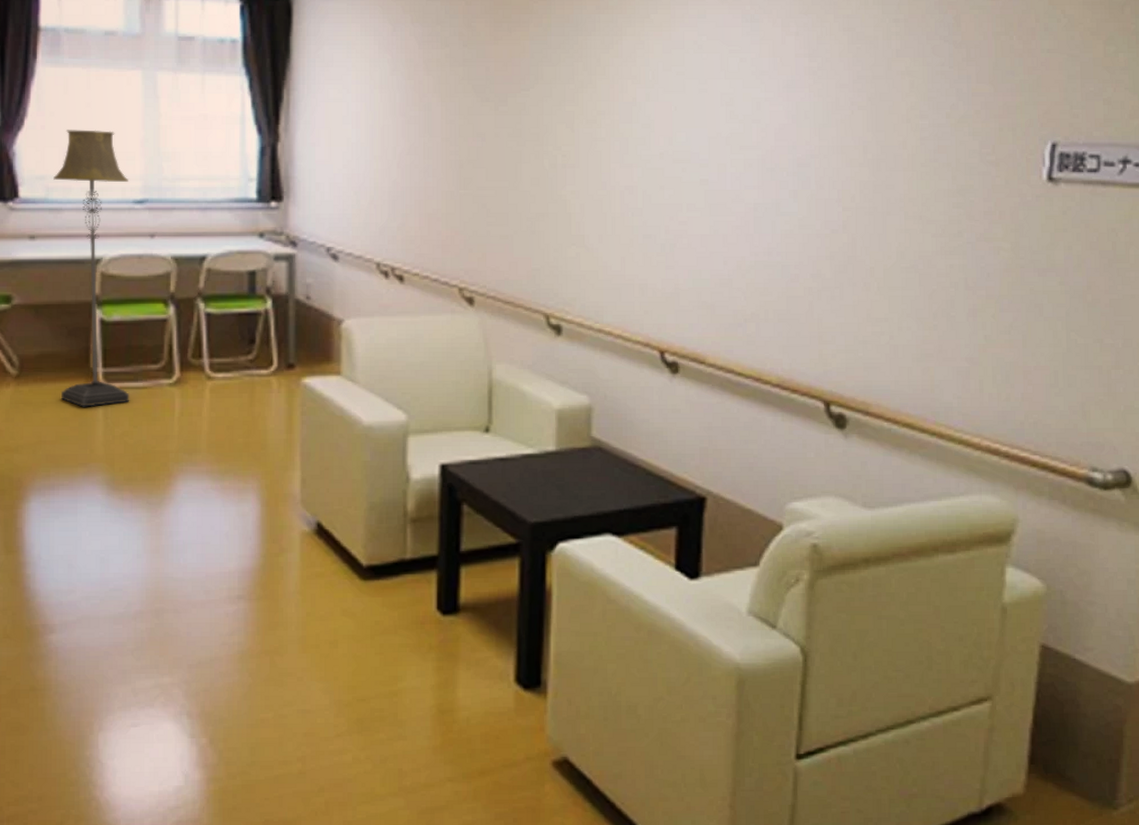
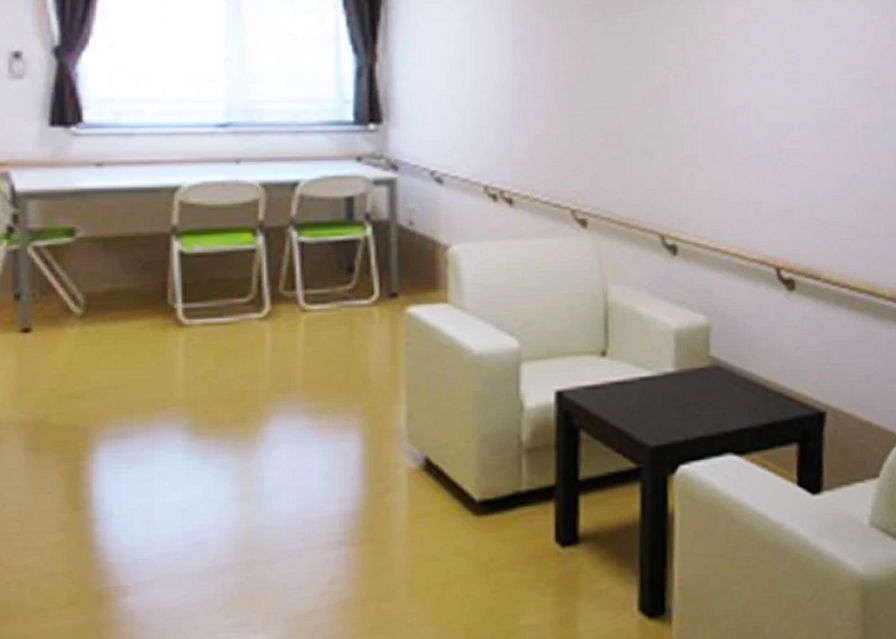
floor lamp: present [54,130,130,407] -> none [124,49,214,347]

